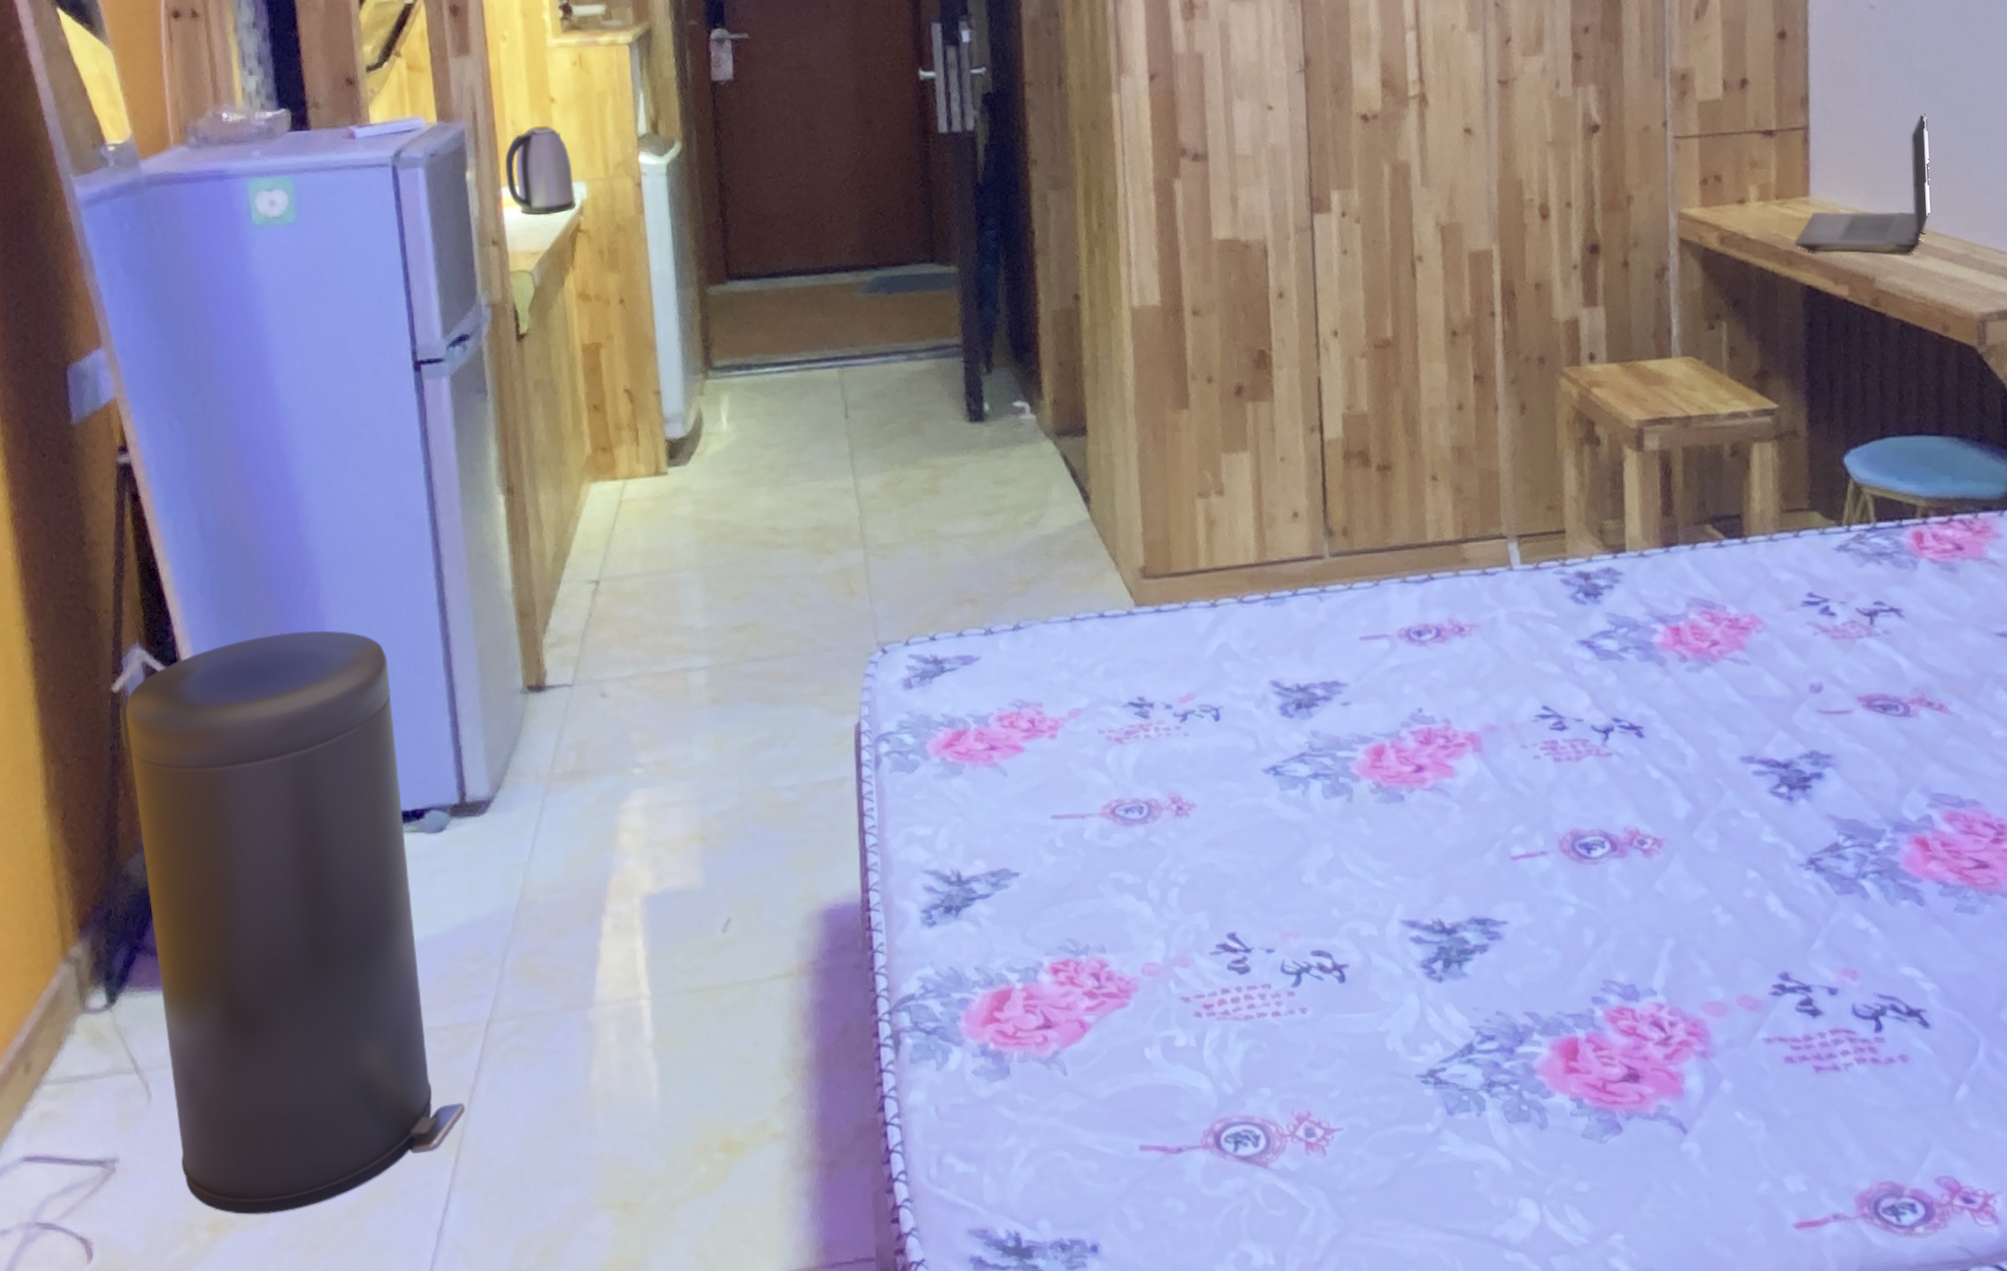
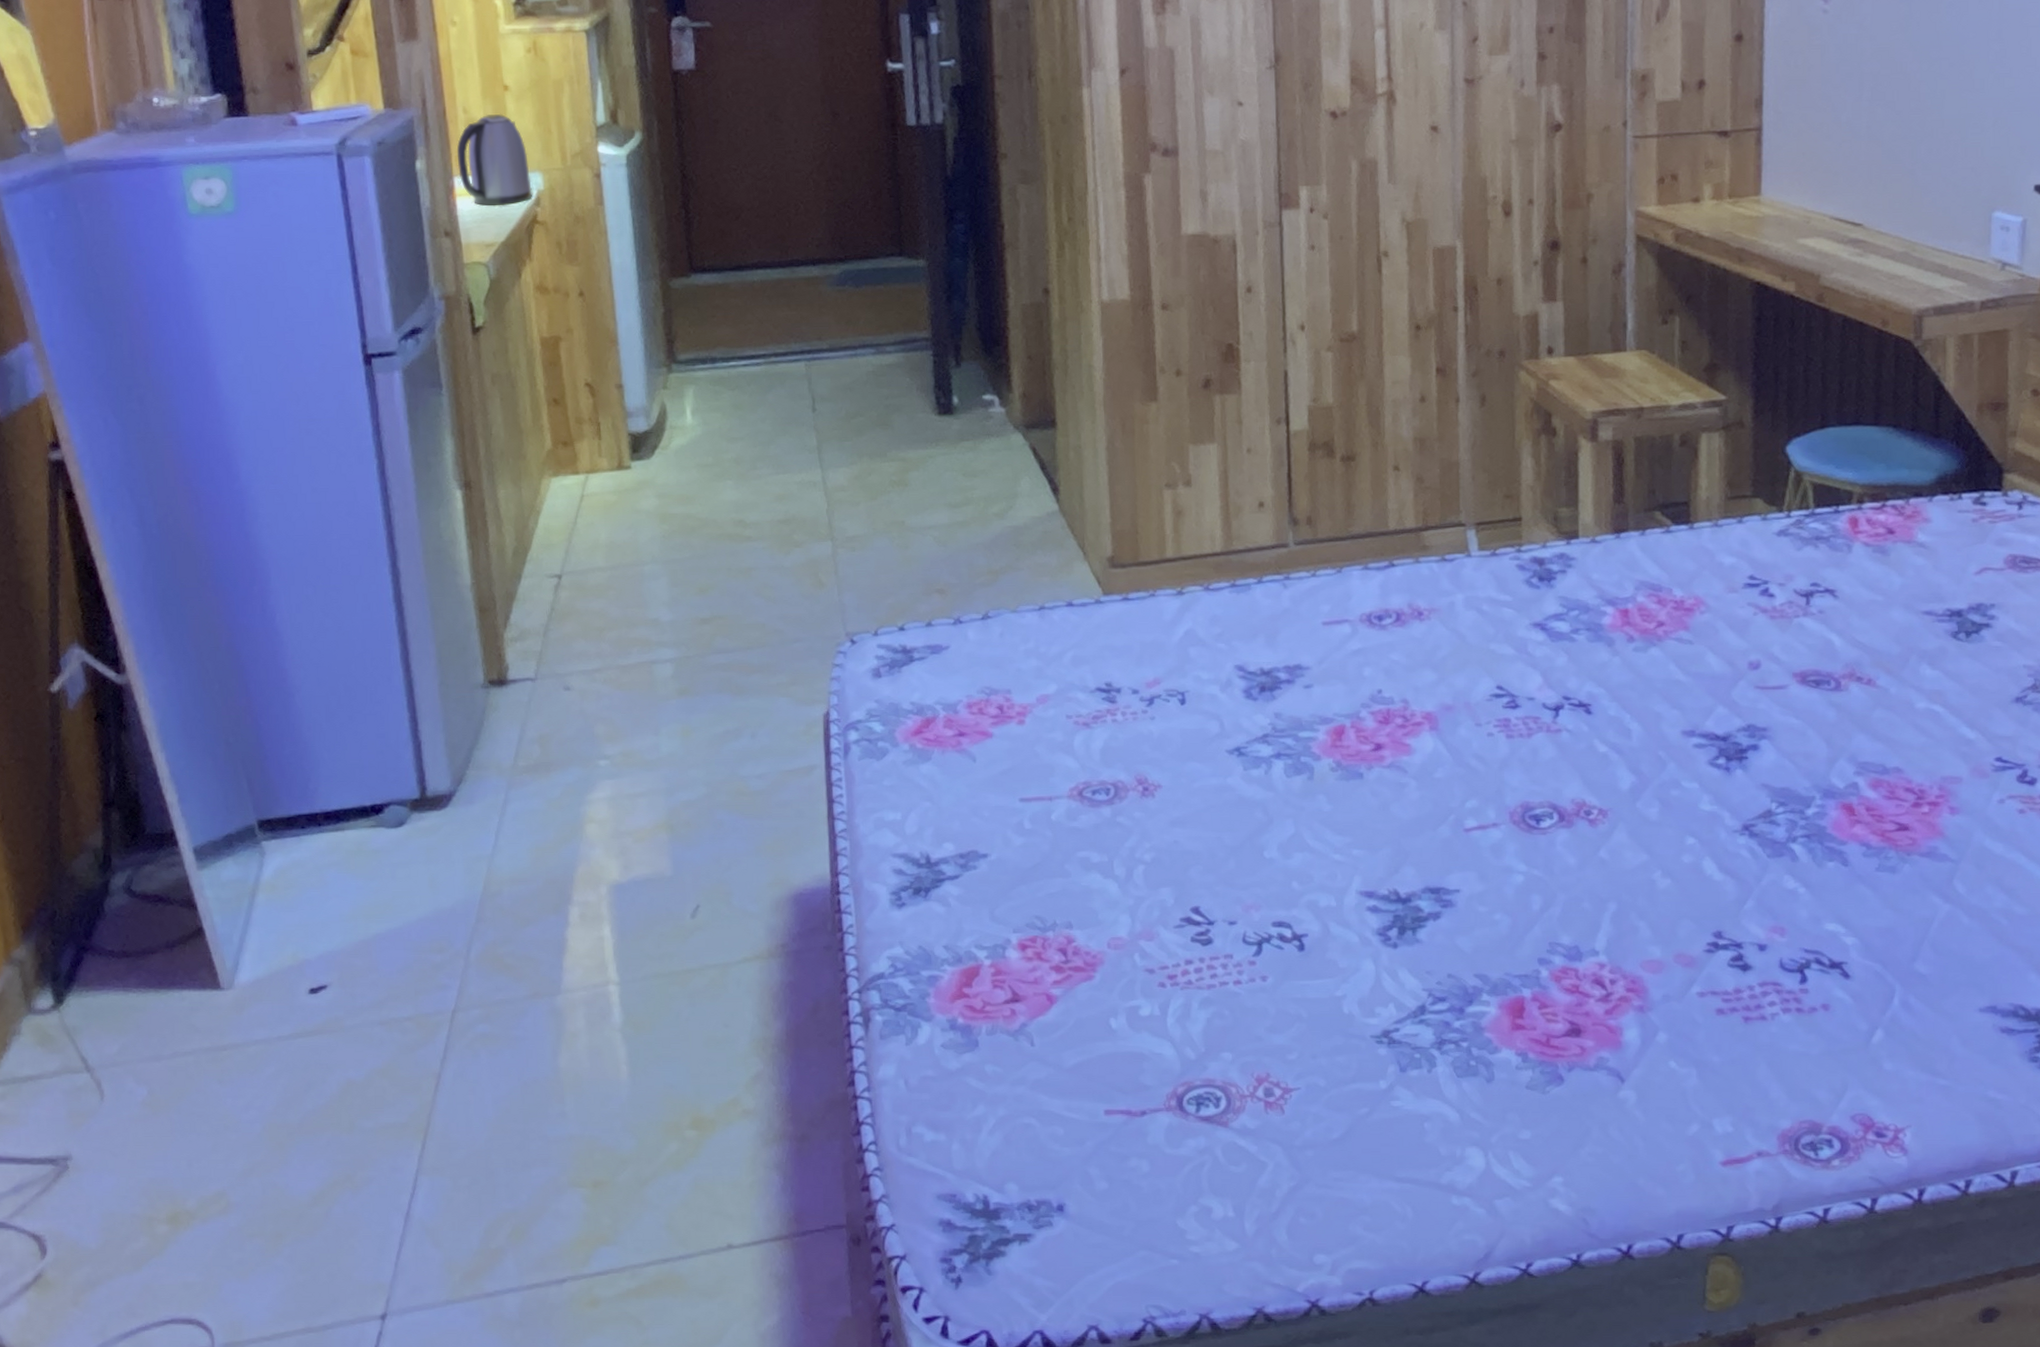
pedal bin: present [119,631,466,1215] -> none [58,628,432,1207]
laptop computer: present [1794,114,1929,254] -> none [1745,116,1874,252]

